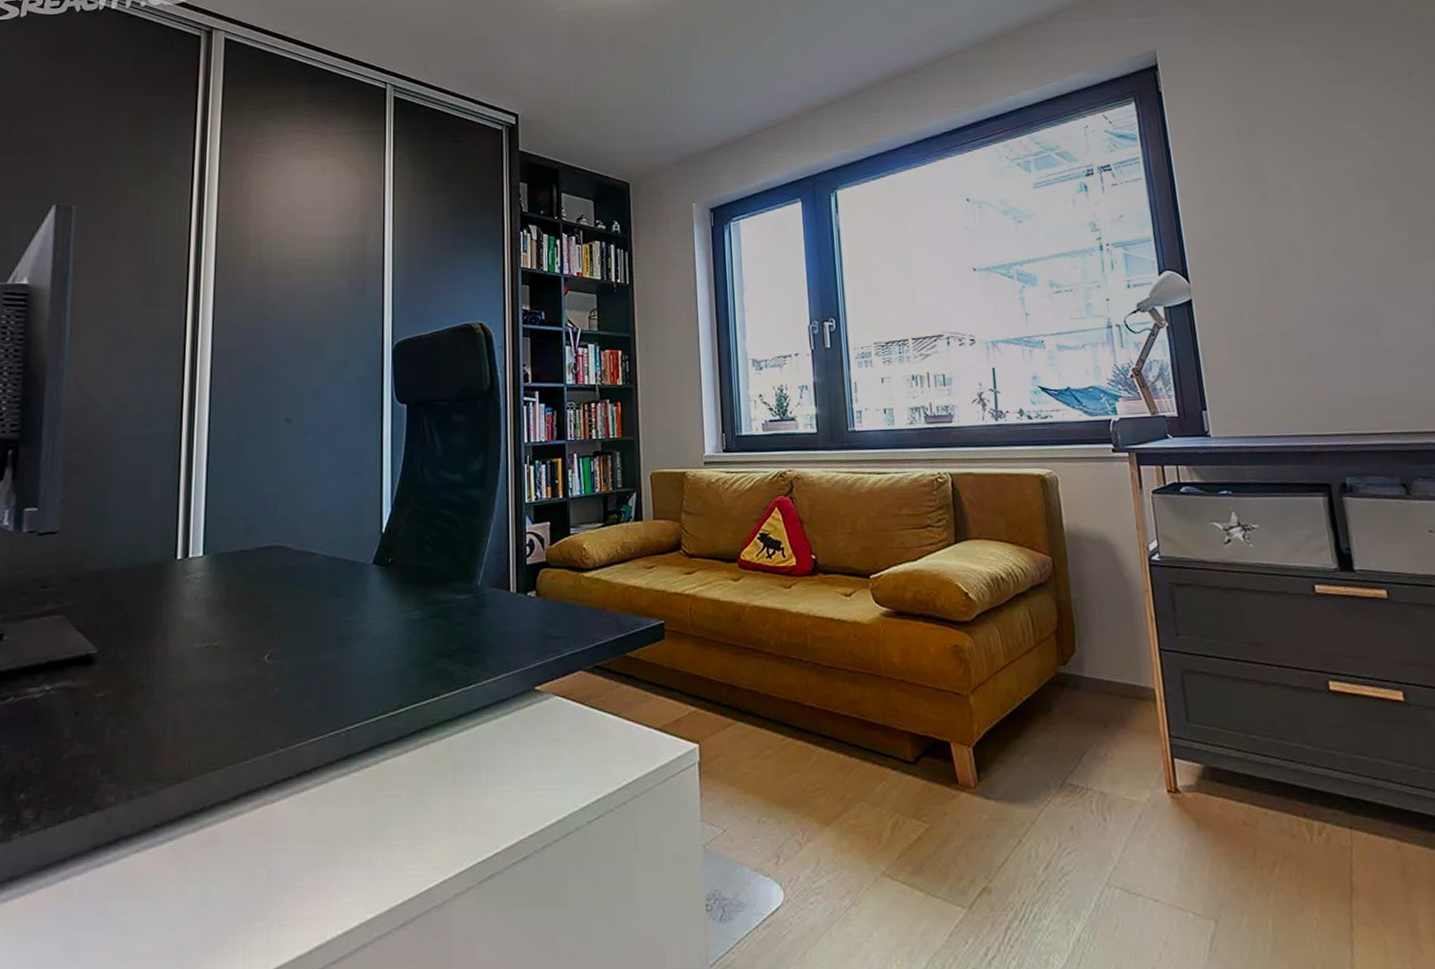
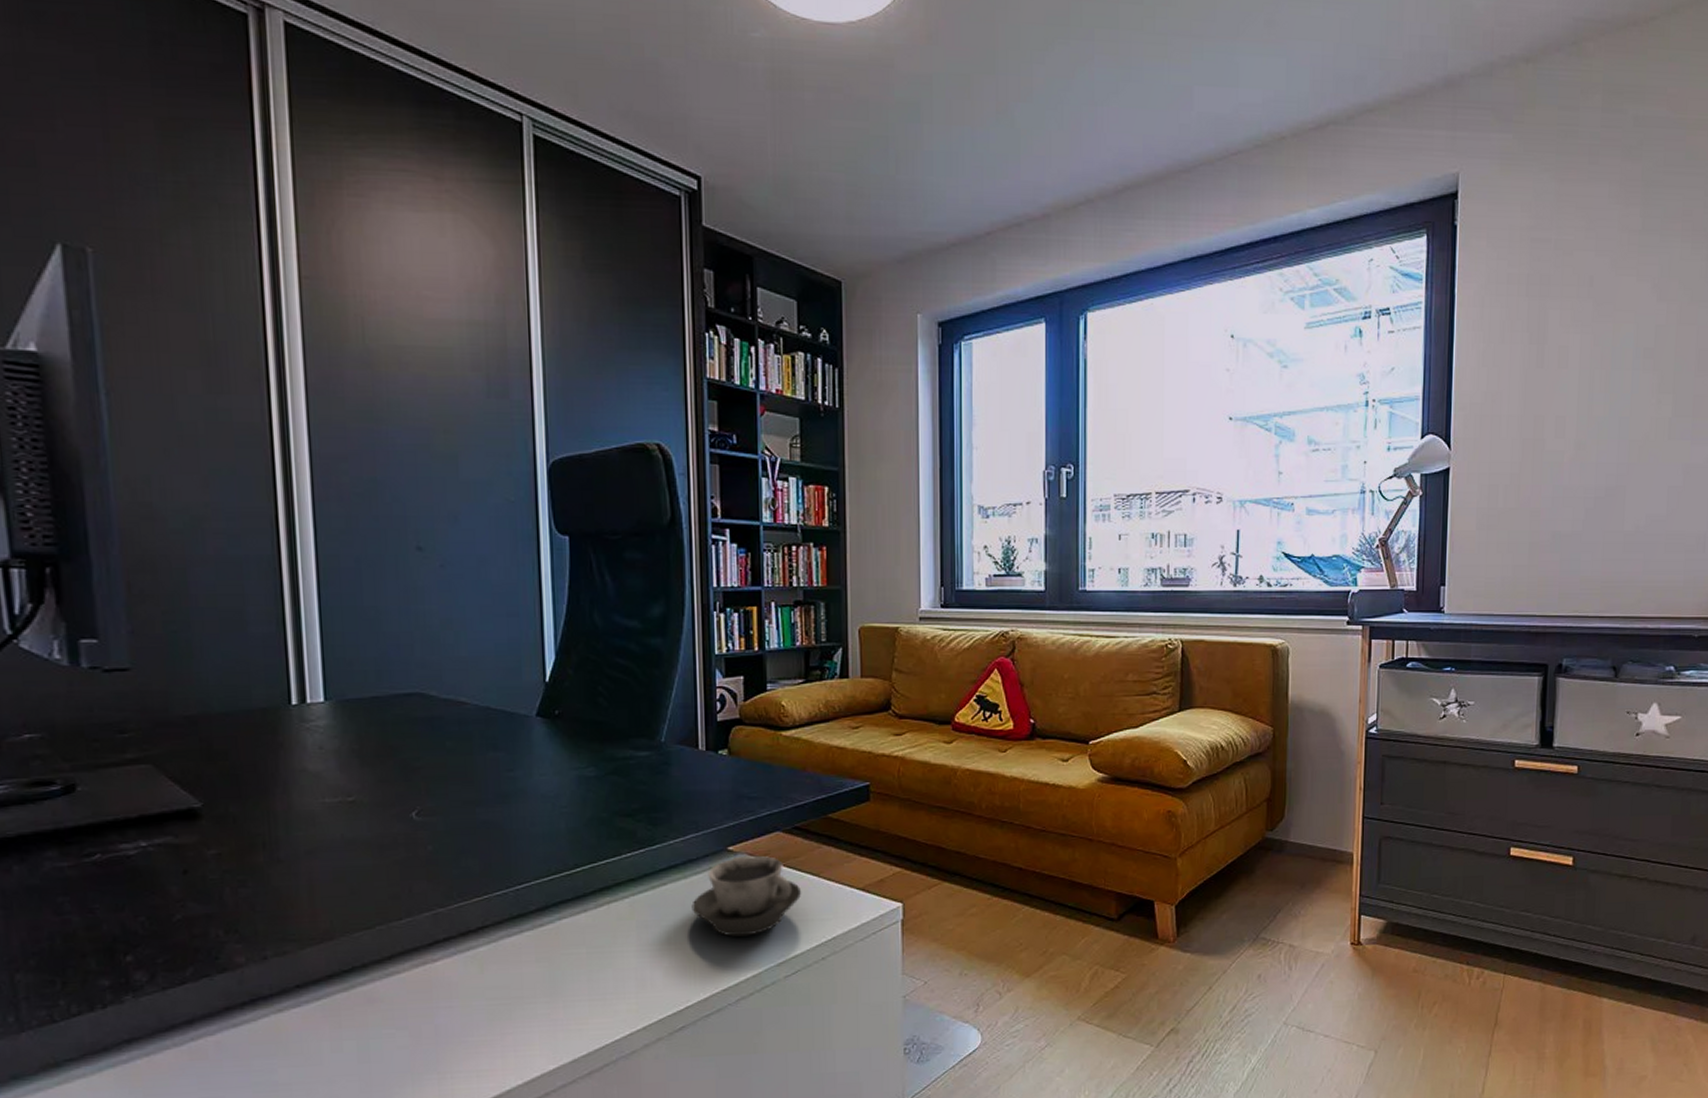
cup: none [502,695,604,779] -> present [691,855,802,937]

